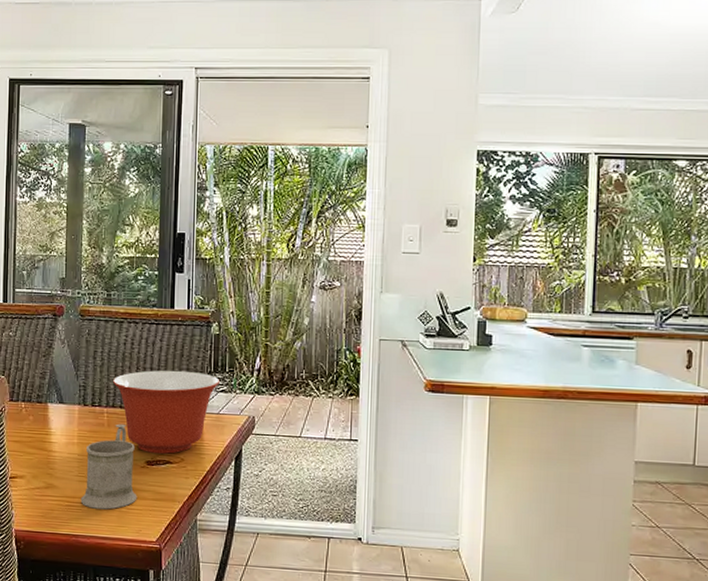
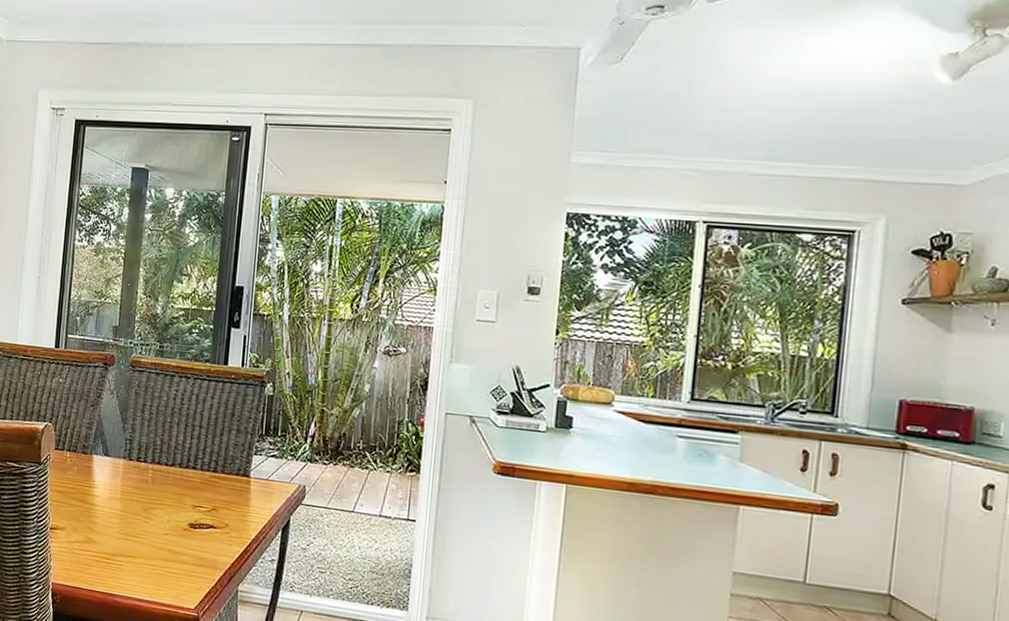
mug: present [80,423,137,510] -> none [119,482,178,571]
mixing bowl: present [113,370,219,454] -> none [160,428,271,518]

